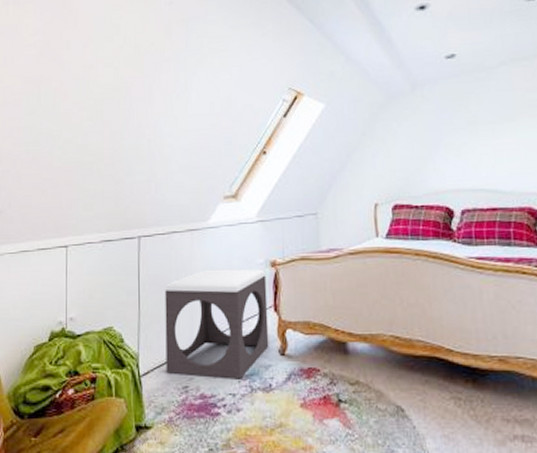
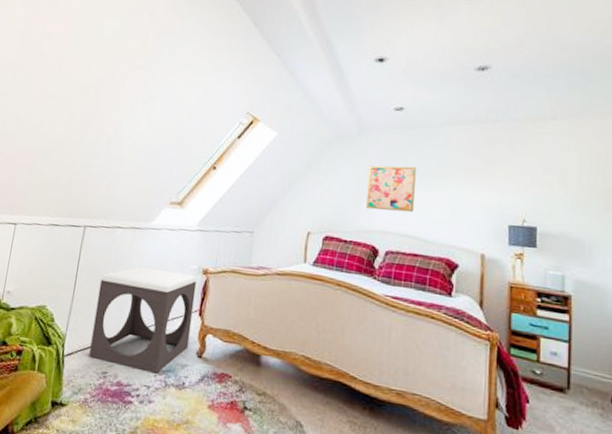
wall art: none [429,116,485,169] -> present [366,165,416,213]

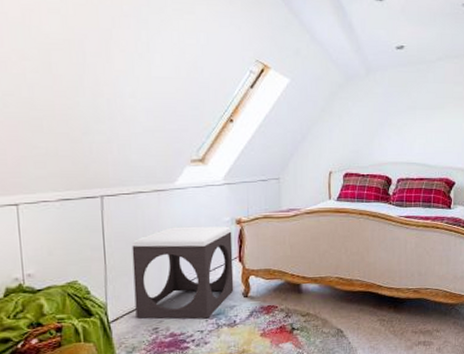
wall art: present [366,165,416,213] -> none [378,102,419,144]

